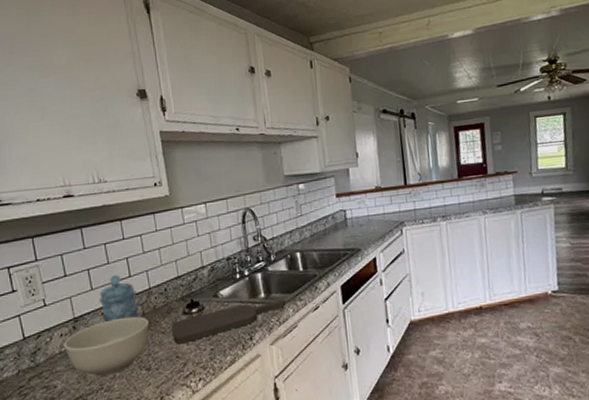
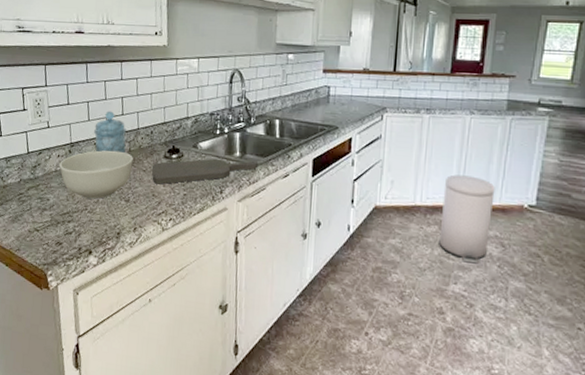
pedal bin: none [472,273,524,358] -> present [439,174,495,263]

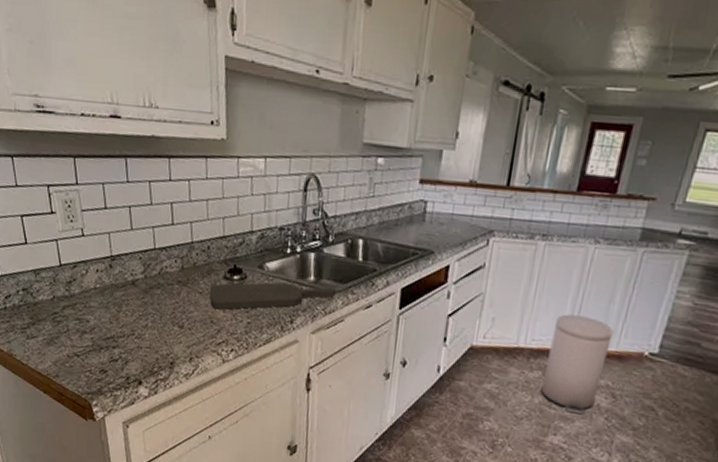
bowl: present [59,150,133,199] -> none [99,266,187,324]
canister: present [93,111,126,154] -> none [137,218,178,272]

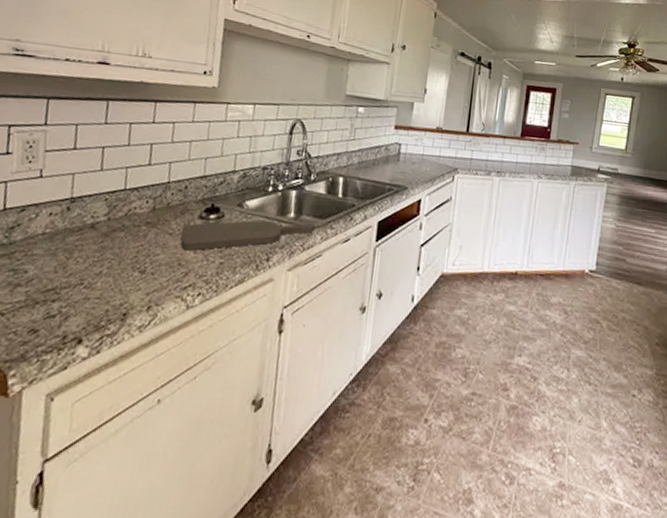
pedal bin: present [540,314,614,414] -> none [505,239,559,332]

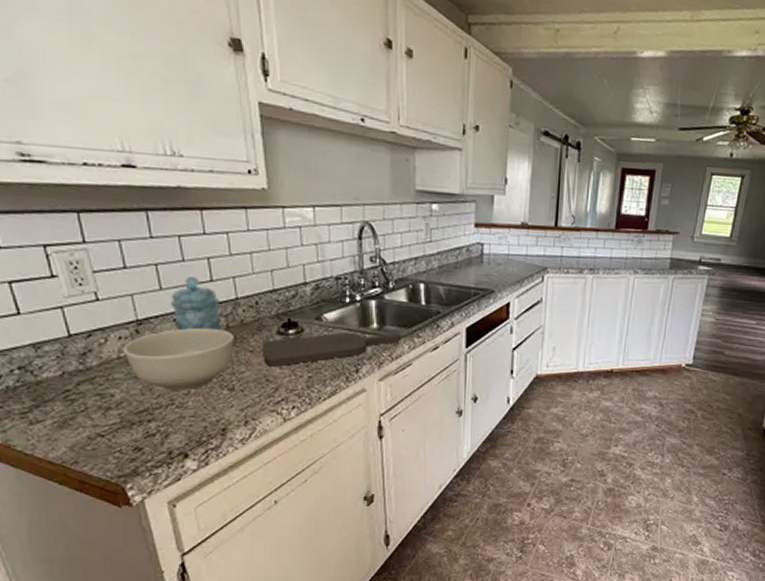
bowl: none [49,207,157,271] -> present [123,327,234,391]
canister: none [105,159,152,213] -> present [170,276,221,331]

